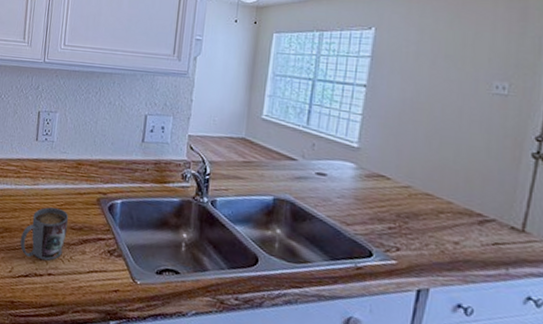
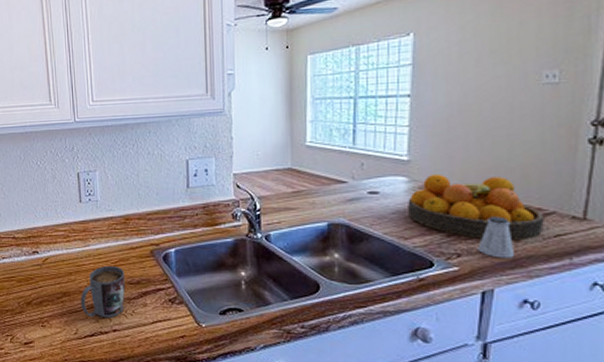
fruit bowl: none [352,164,484,244] -> present [408,173,544,241]
saltshaker: none [417,214,453,260] -> present [477,216,516,259]

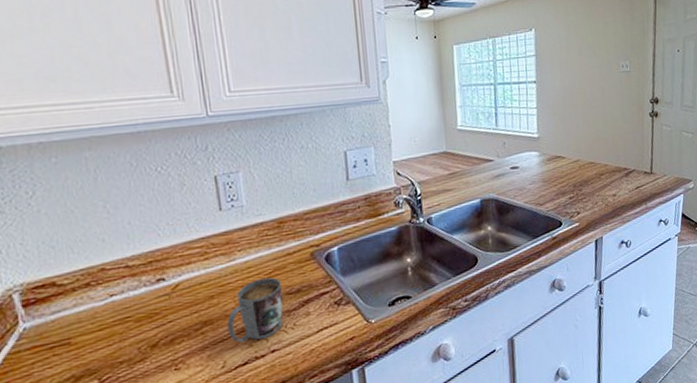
fruit bowl: present [408,173,544,241] -> none [540,146,629,198]
saltshaker: present [477,216,516,259] -> none [590,177,614,211]

